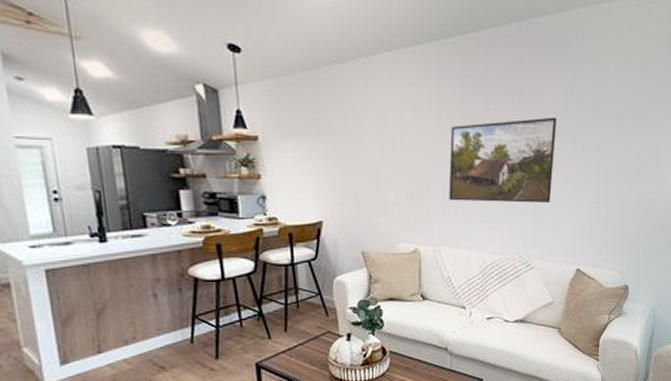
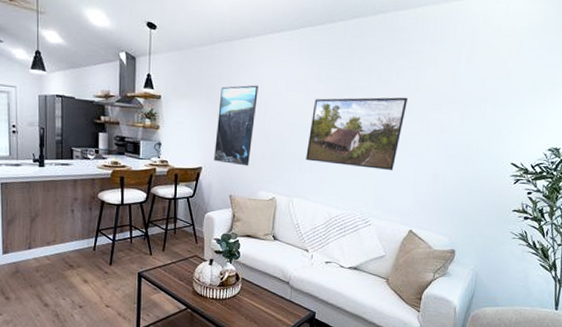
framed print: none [334,115,382,215] -> present [214,85,259,166]

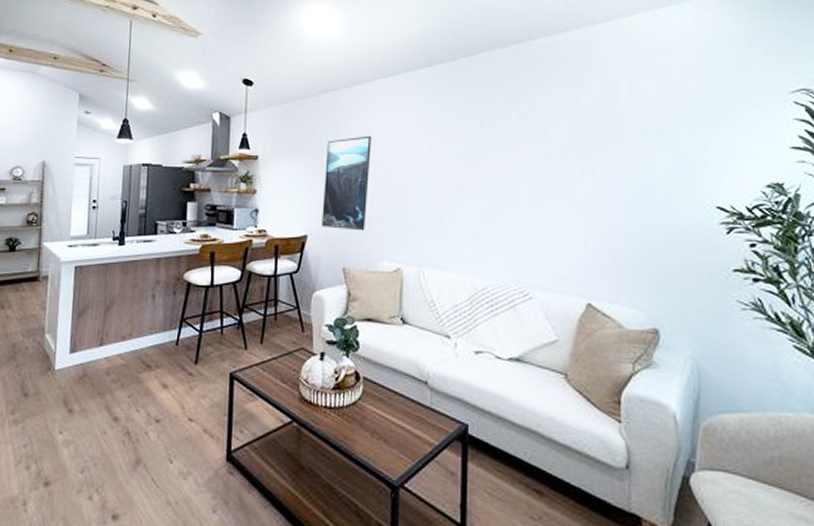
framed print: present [306,97,408,170] -> none [436,135,559,225]

